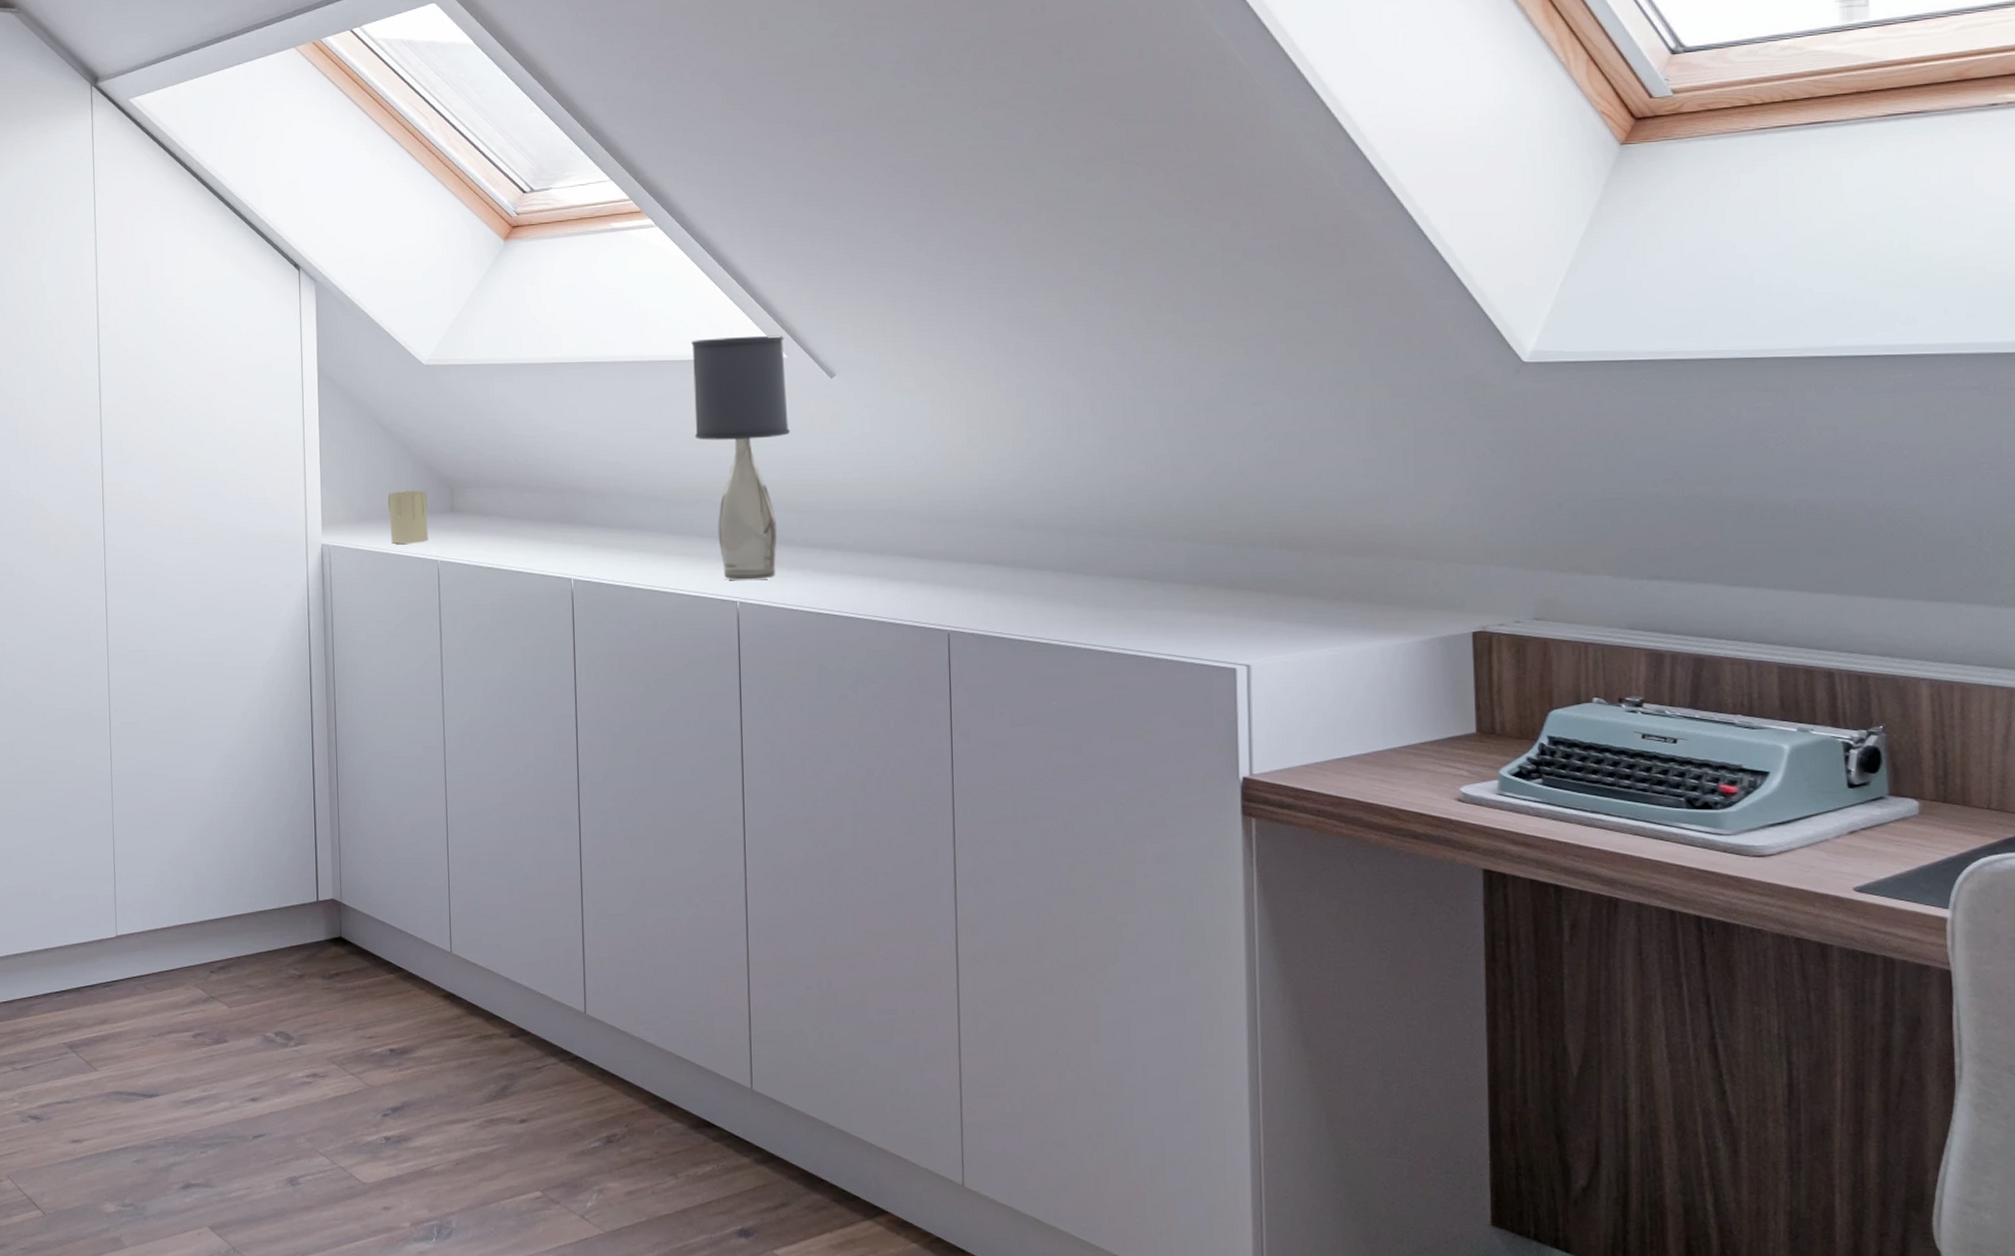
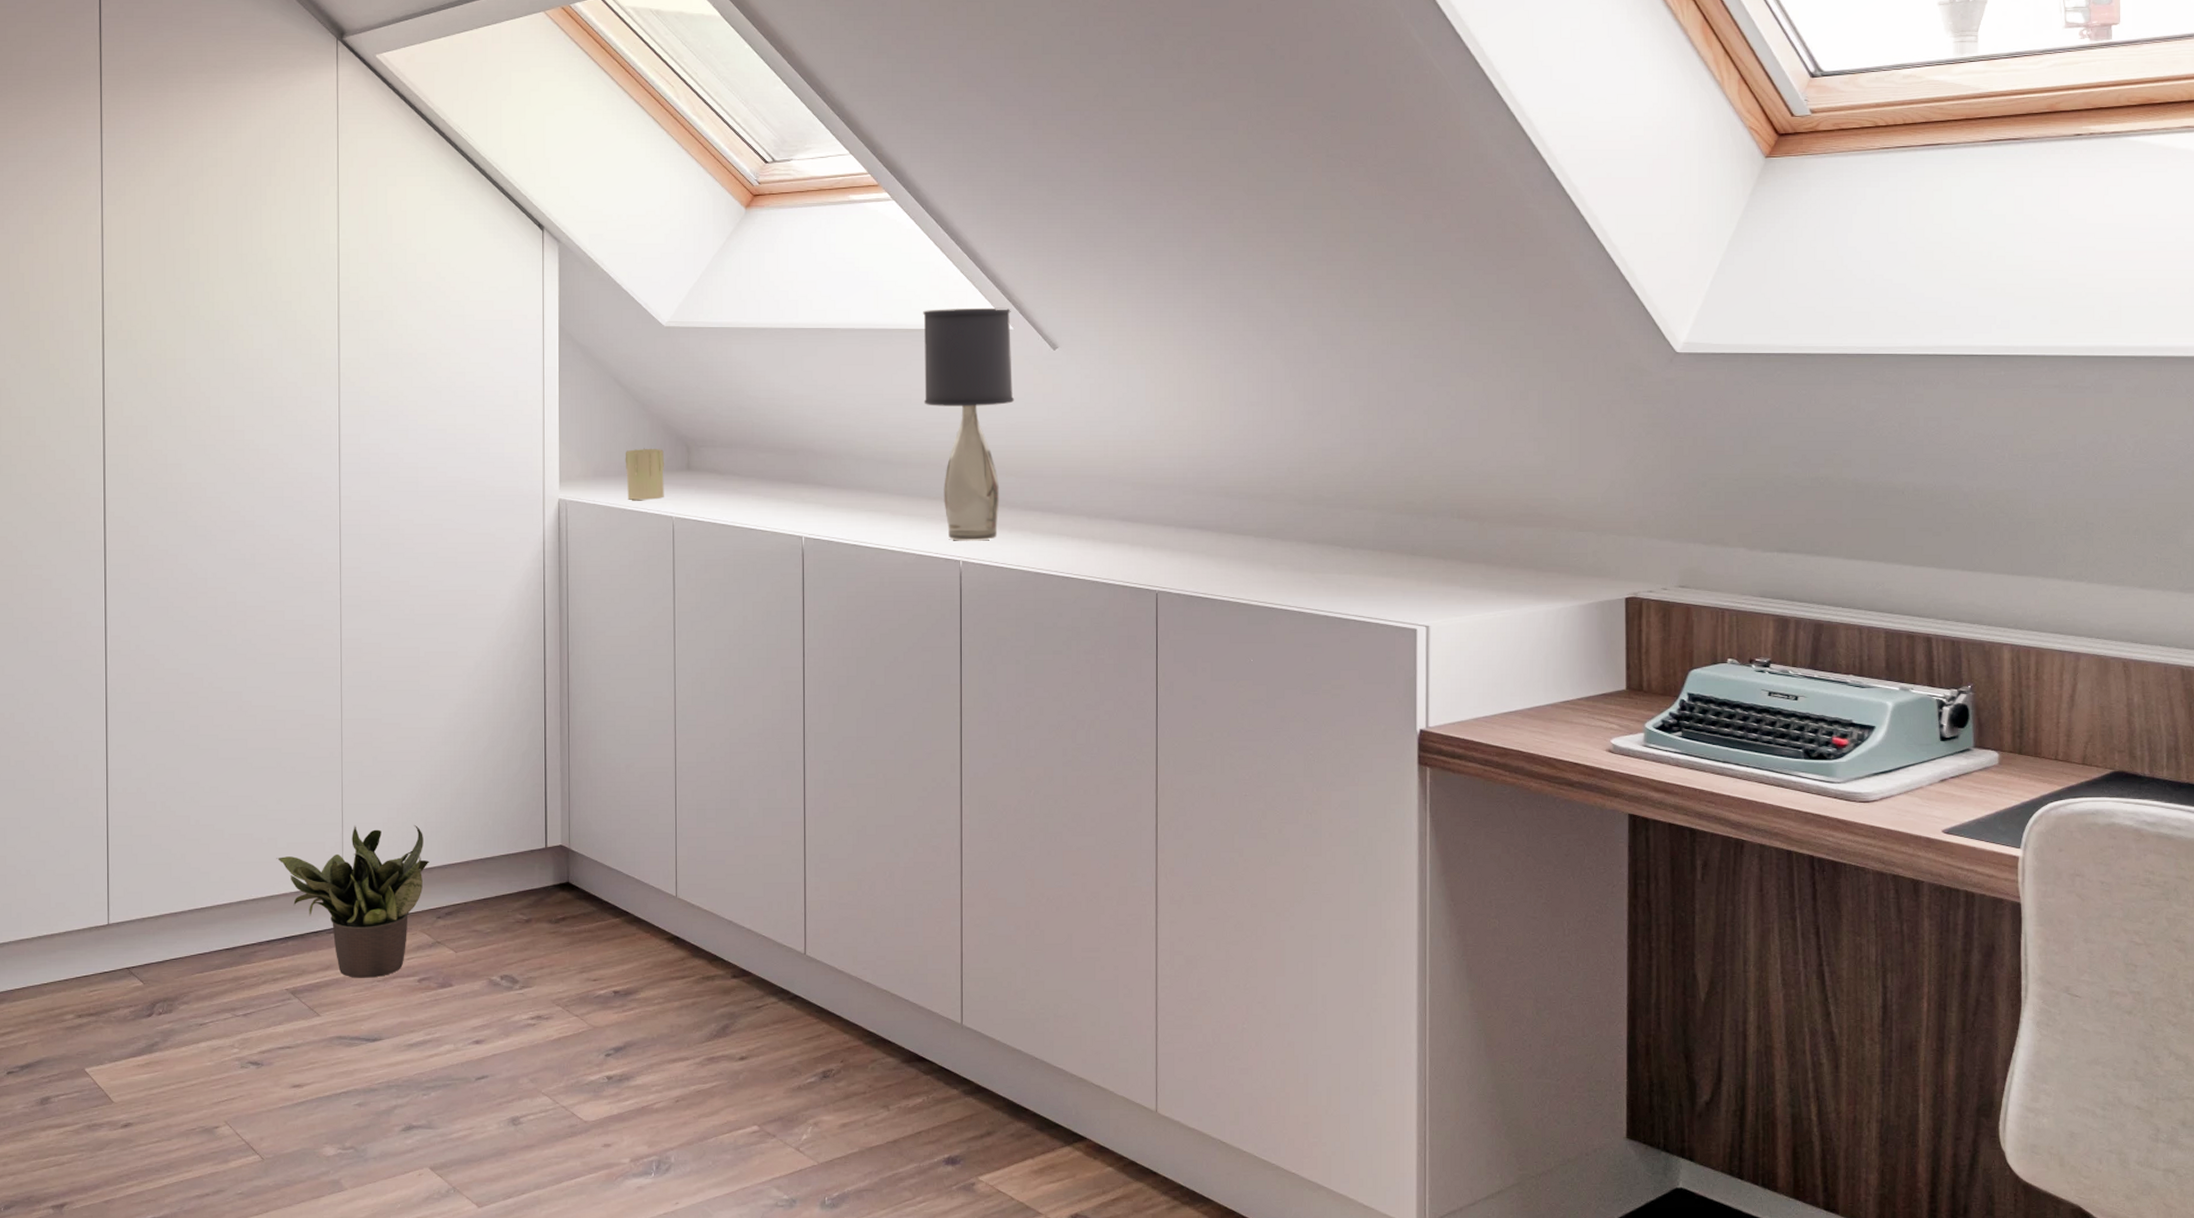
potted plant: none [51,877,202,1033] -> present [276,824,430,978]

